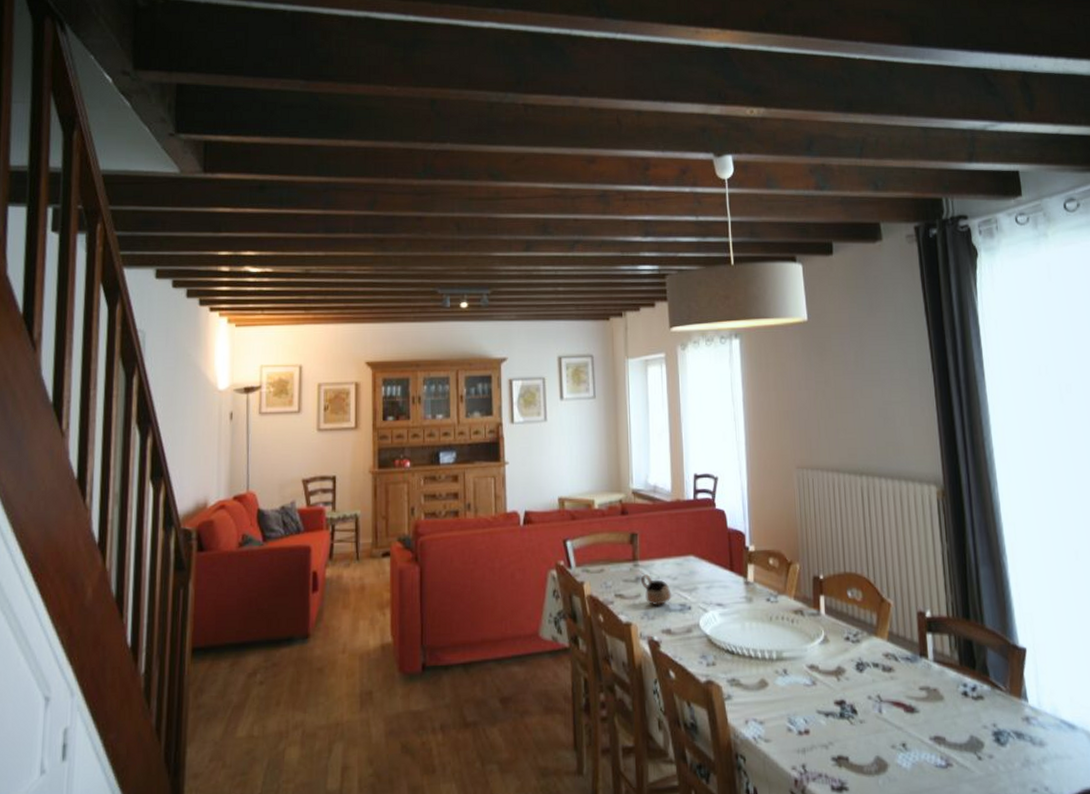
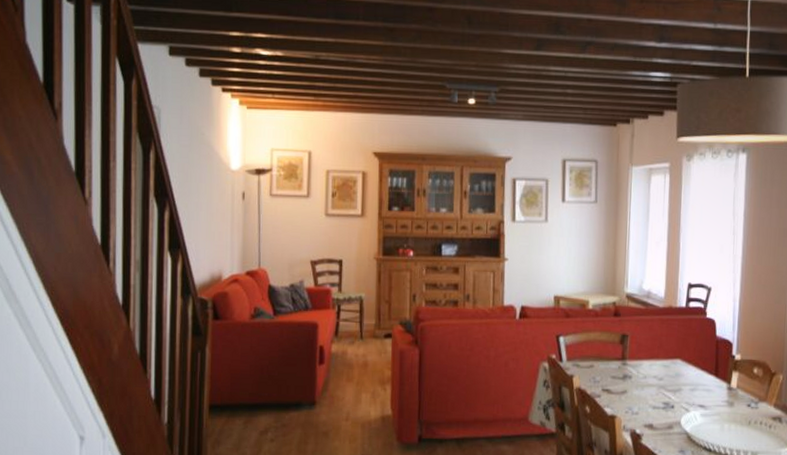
cup: present [640,574,672,606] -> none [627,373,656,403]

